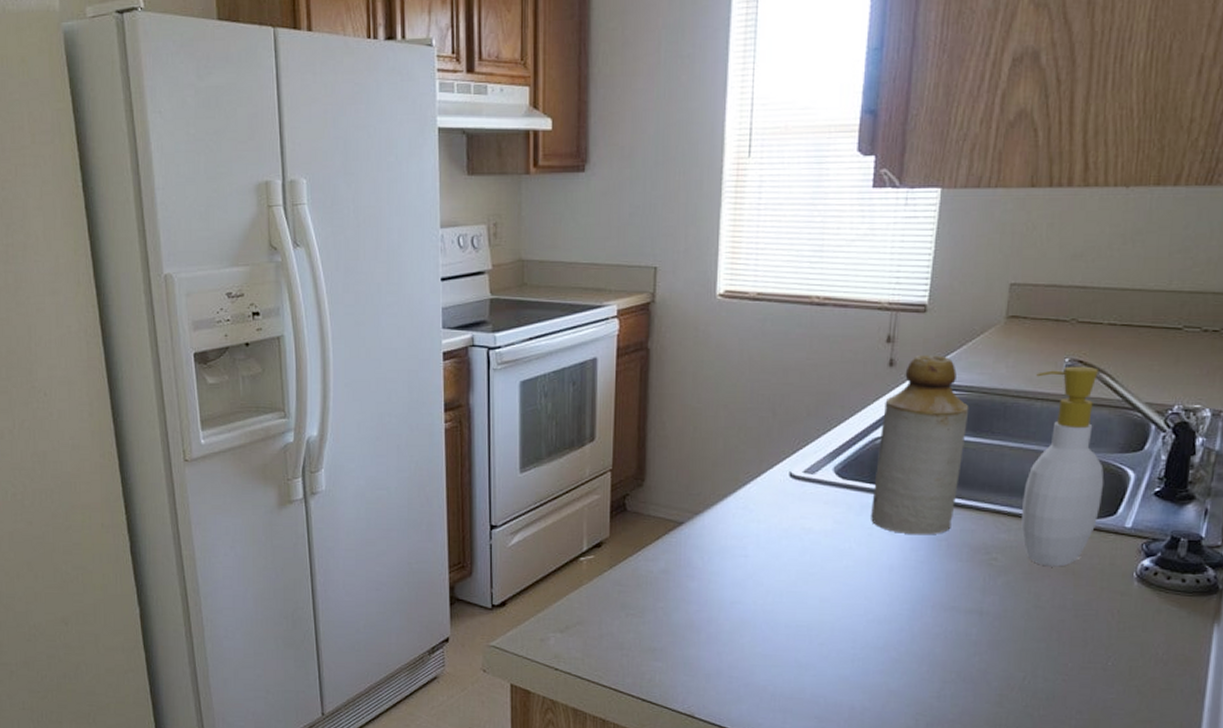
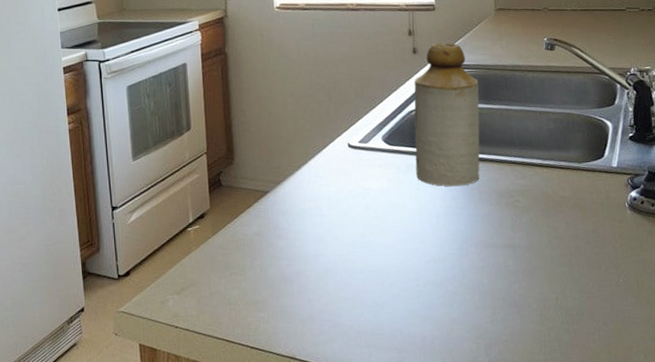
soap bottle: present [1021,366,1104,567] -> none [525,43,591,204]

